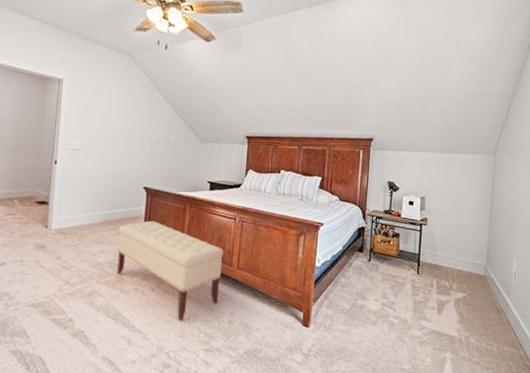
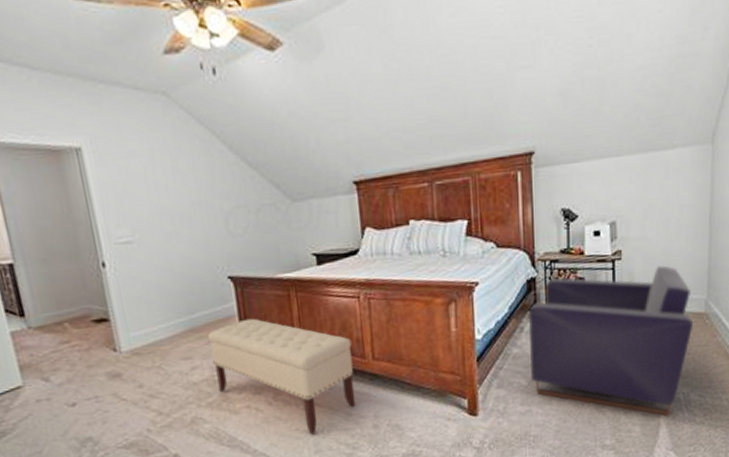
armchair: none [353,230,476,352] -> present [528,265,694,416]

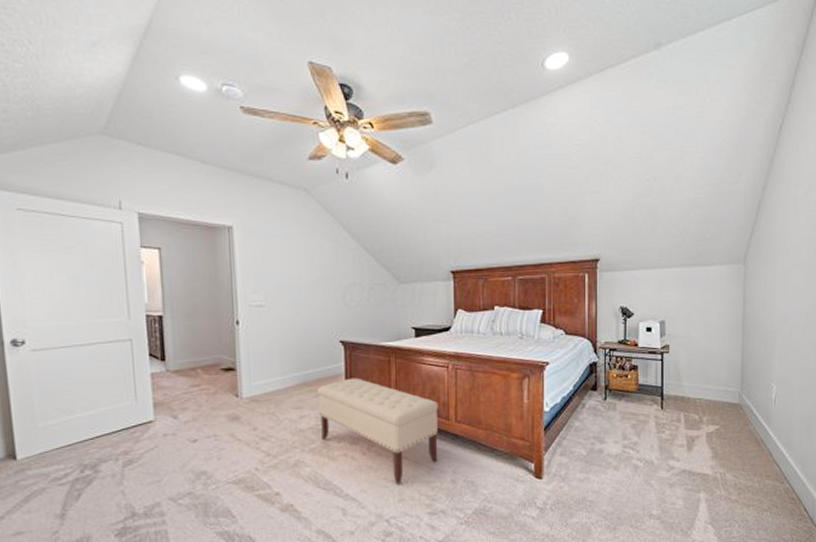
armchair: present [528,265,694,416] -> none [589,361,729,492]

